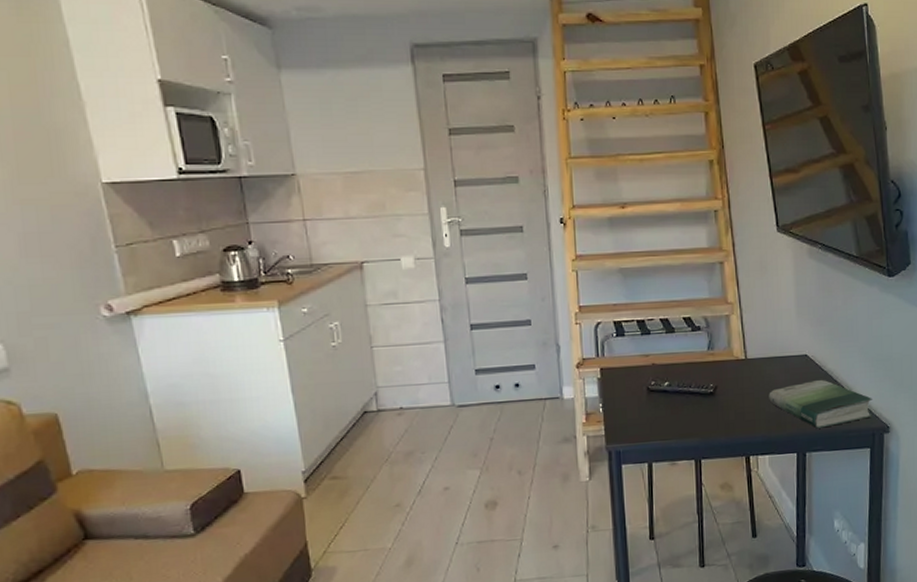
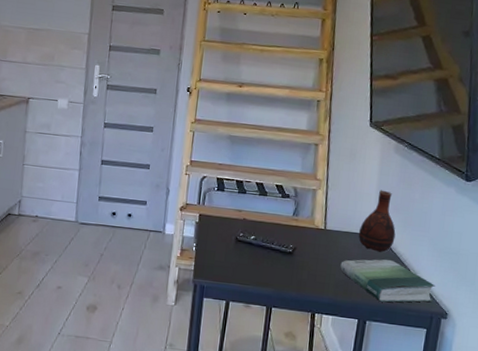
vase: none [783,302,823,374] -> present [358,189,396,252]

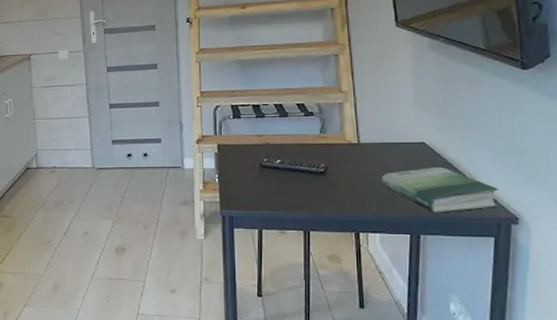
vase: present [358,189,396,252] -> none [398,93,443,160]

